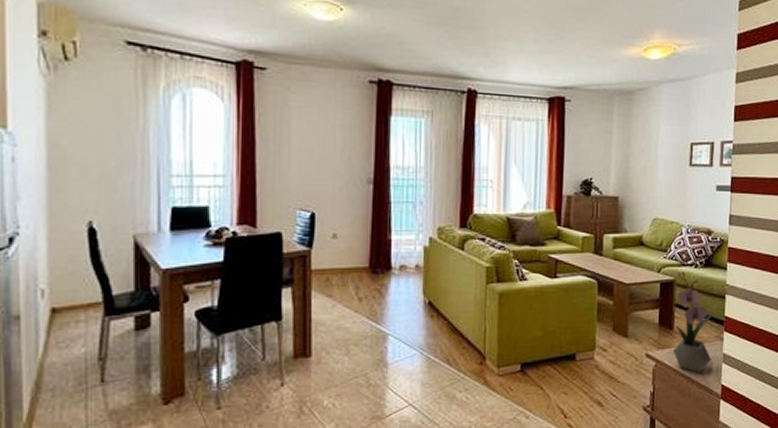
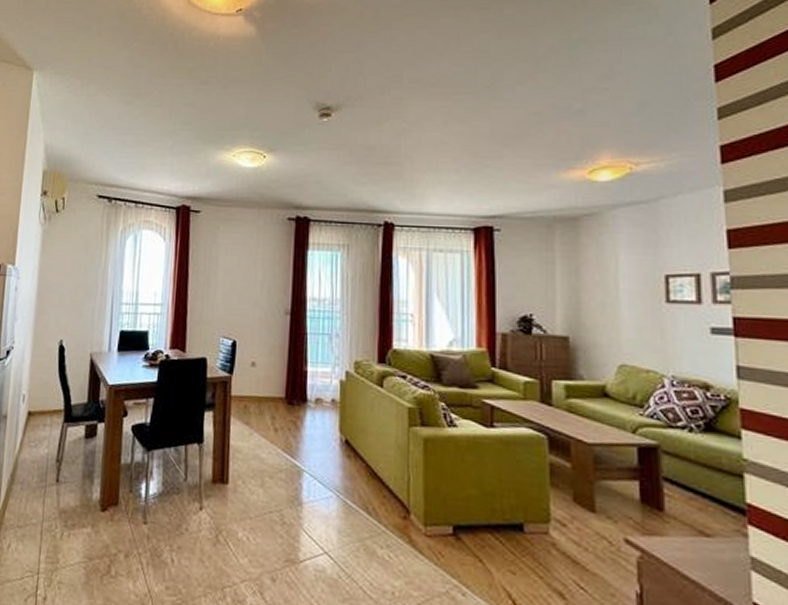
flower arrangement: present [672,271,713,373] -> none [662,435,732,579]

